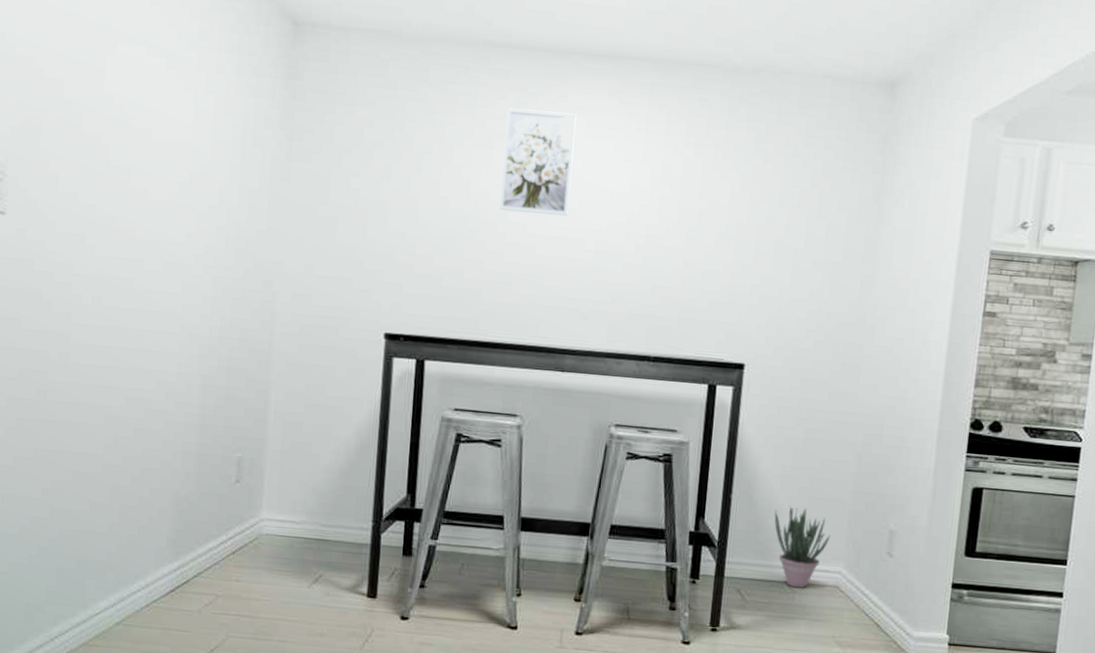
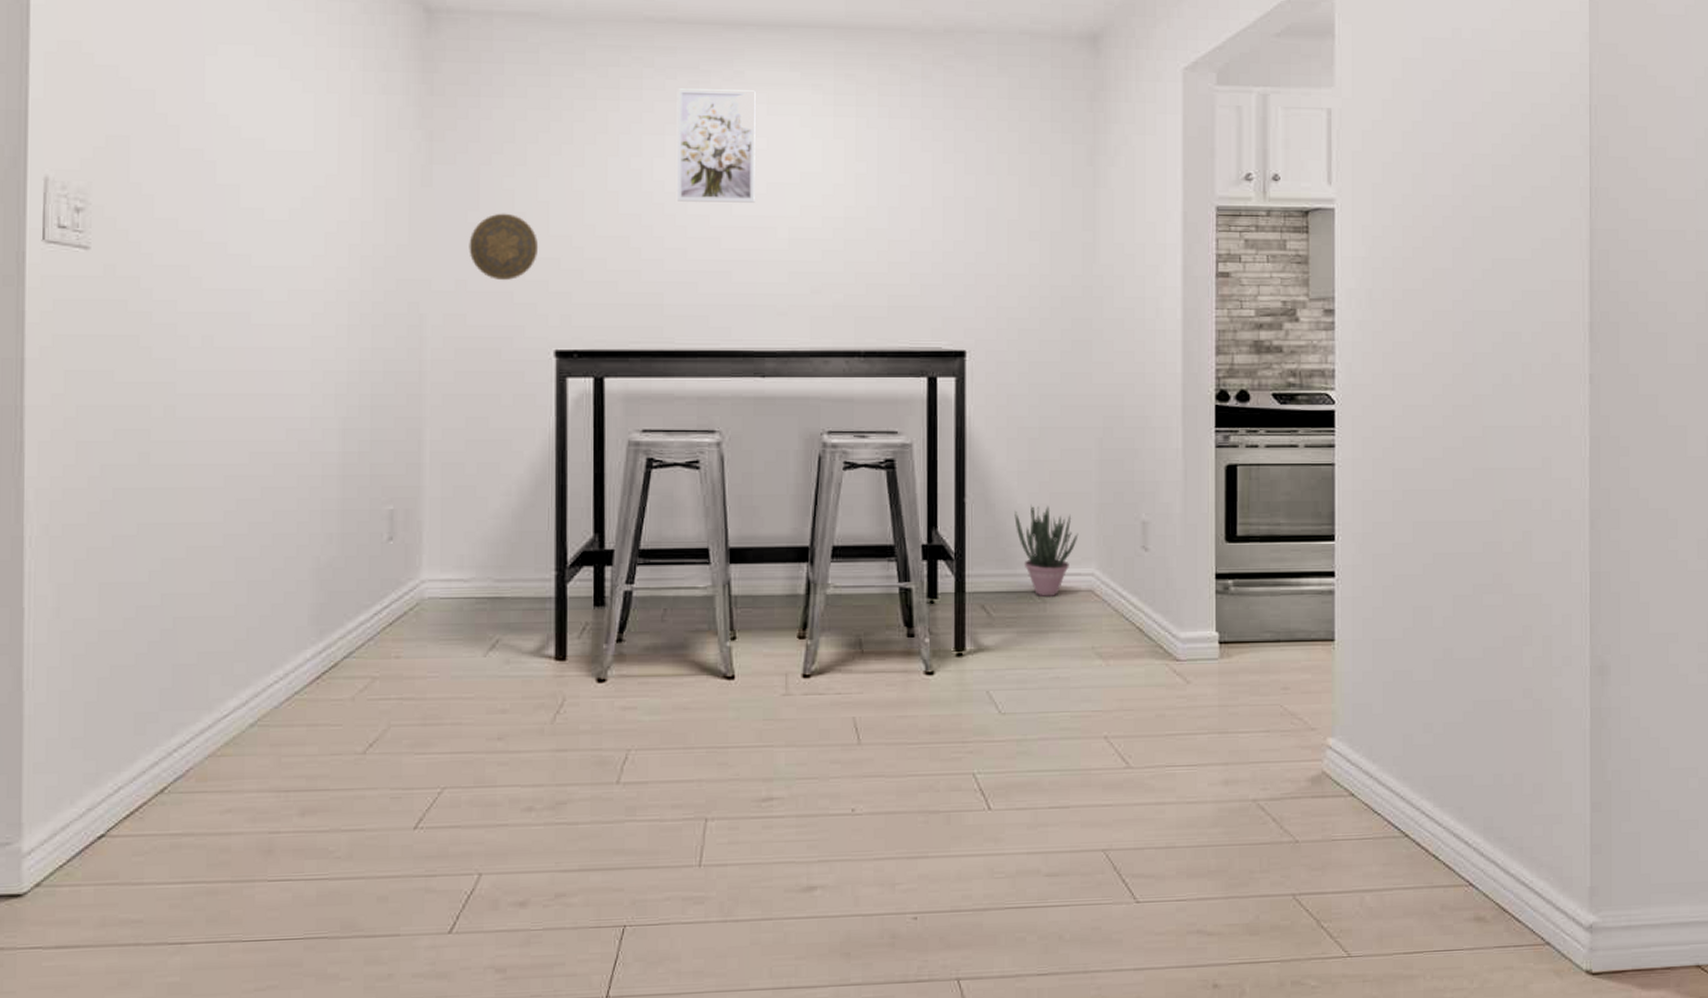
decorative plate: none [317,208,377,269] -> present [469,213,539,281]

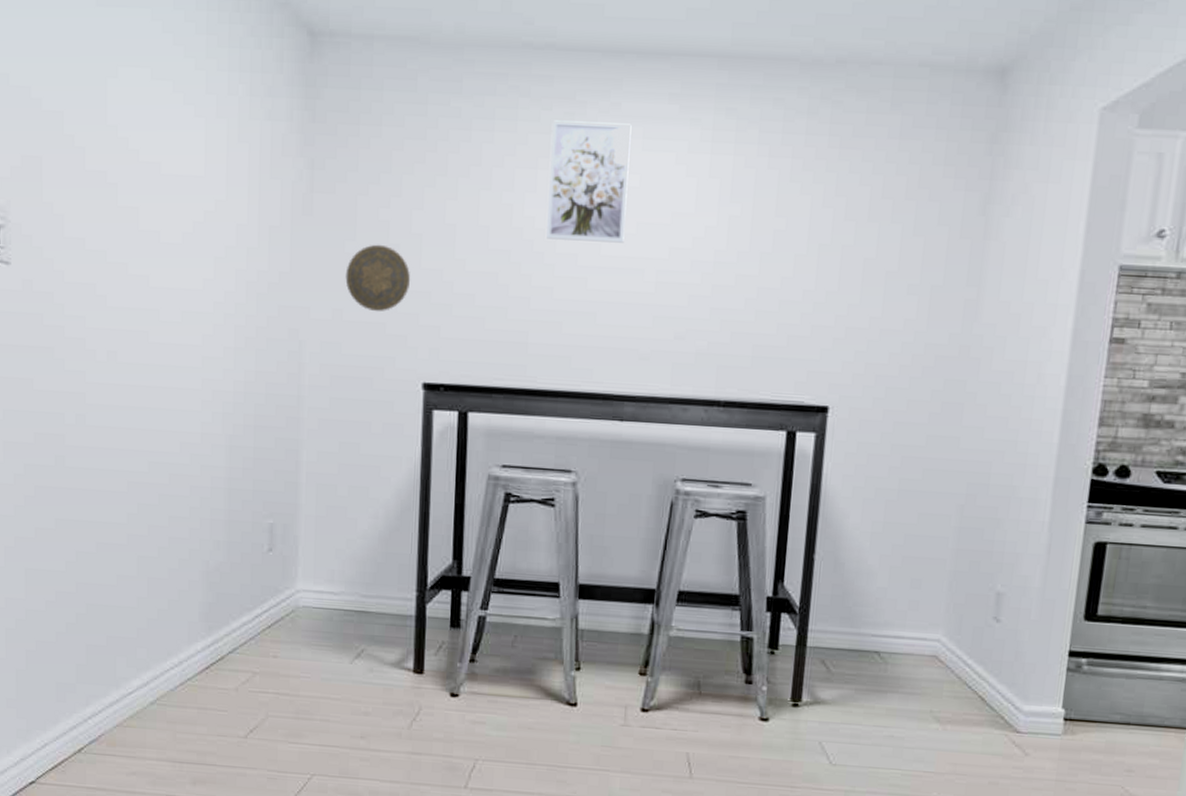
potted plant: present [1014,505,1079,596] -> none [863,566,928,658]

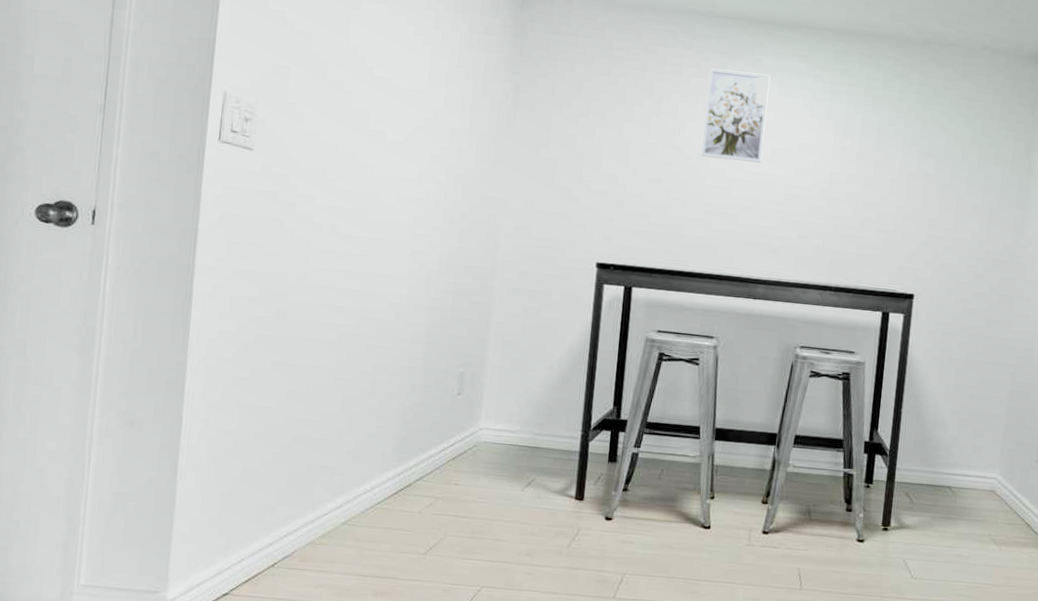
decorative plate: present [345,244,411,312] -> none [538,152,592,205]

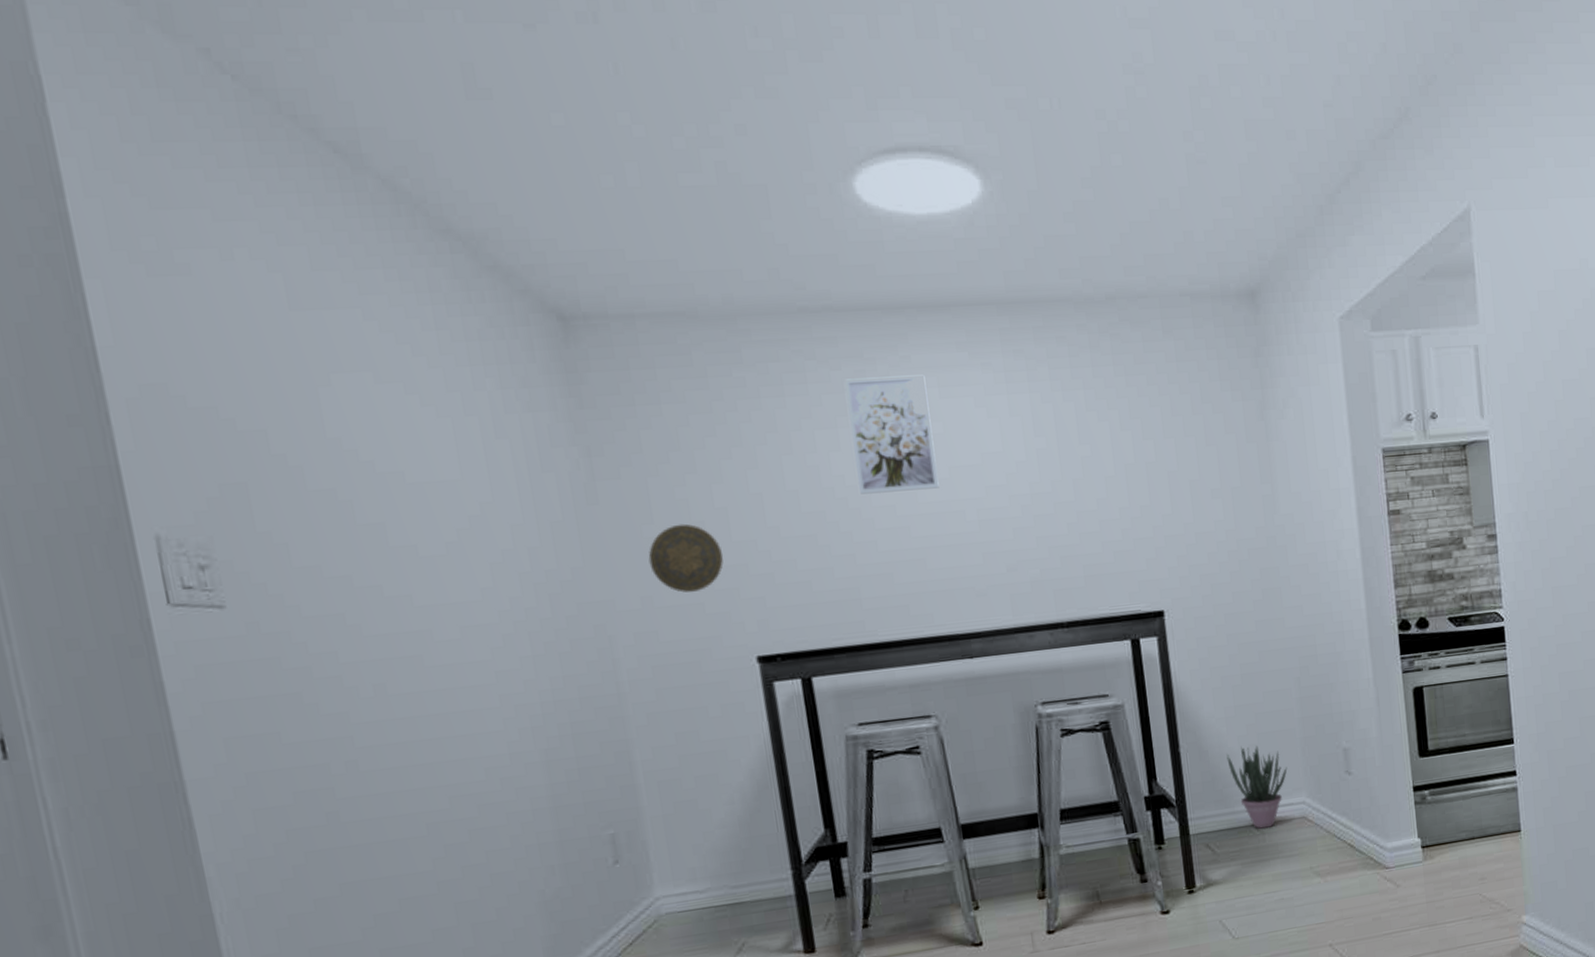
decorative plate: none [538,152,592,205] -> present [648,523,724,593]
potted plant: none [939,419,988,492] -> present [1226,746,1288,829]

